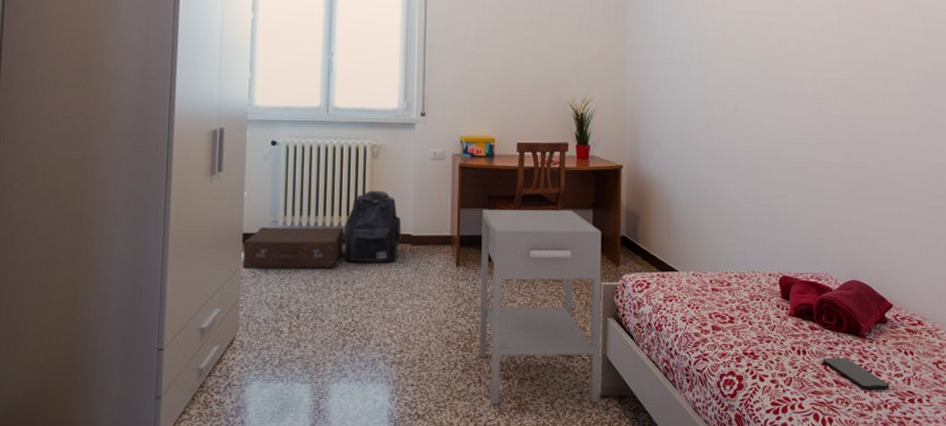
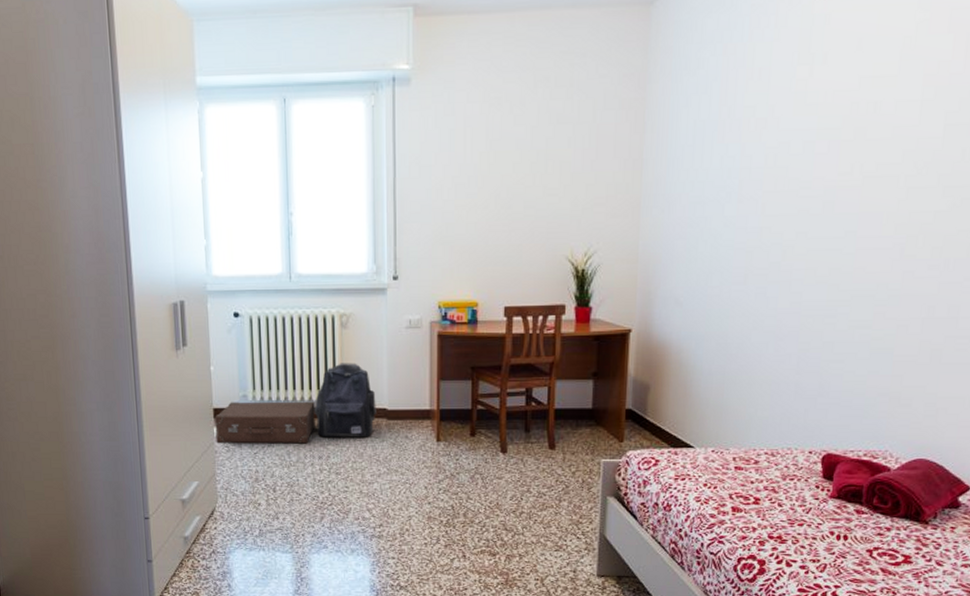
nightstand: present [479,210,602,405] -> none [463,381,603,582]
phone: present [823,358,889,390] -> none [868,545,953,580]

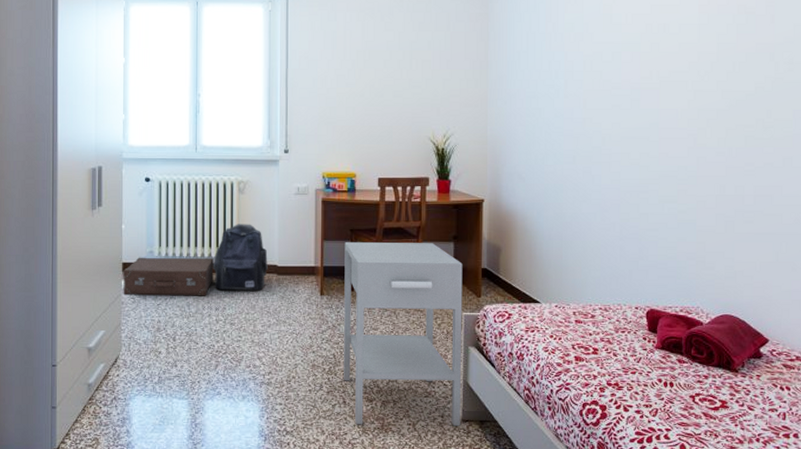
nightstand: none [463,381,603,582] -> present [344,242,463,426]

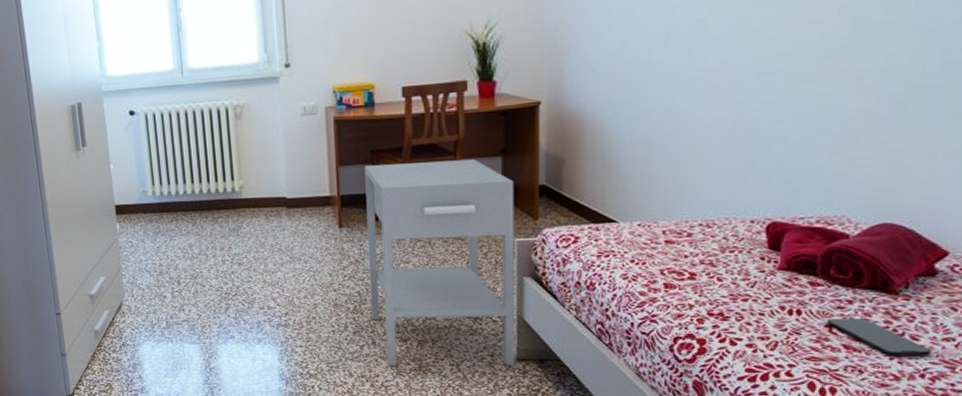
suitcase: present [123,257,214,296] -> none [117,193,216,240]
backpack: present [212,224,268,291] -> none [213,153,276,229]
phone: none [691,391,763,424] -> present [827,319,932,357]

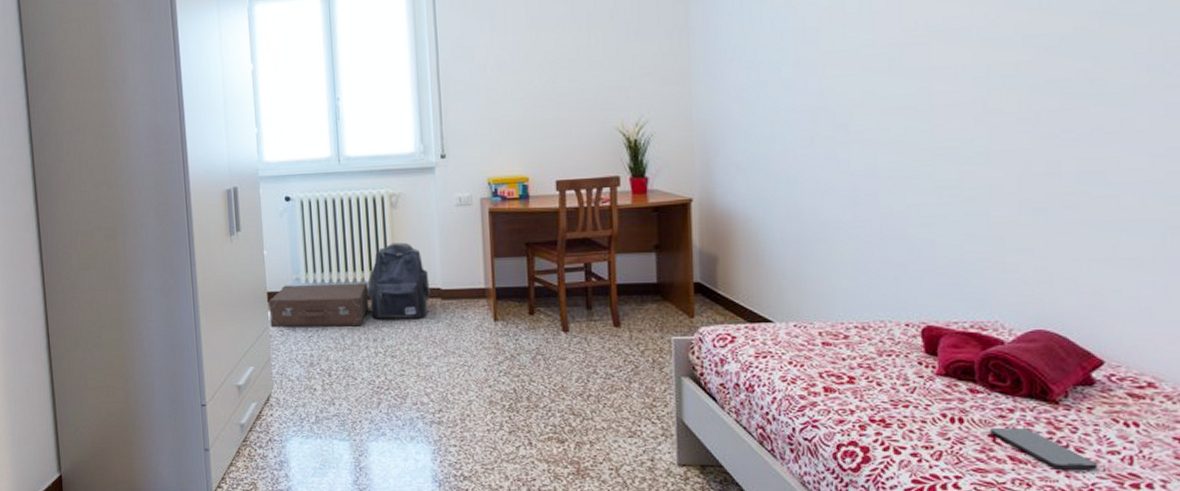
suitcase: none [117,193,216,240] -> present [269,283,369,328]
backpack: none [213,153,276,229] -> present [367,242,430,319]
nightstand: present [364,159,515,367] -> none [519,255,676,472]

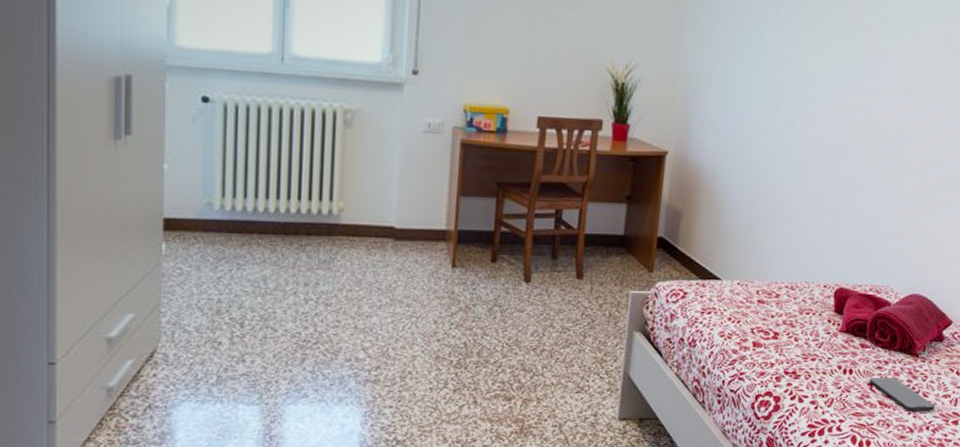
suitcase: present [269,283,369,328] -> none [164,210,304,267]
backpack: present [367,242,430,319] -> none [302,169,382,261]

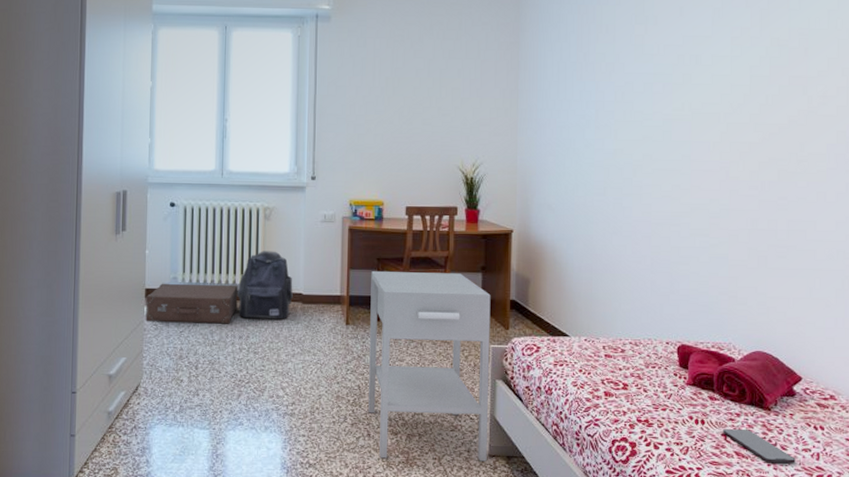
suitcase: none [164,210,304,267] -> present [145,283,238,324]
backpack: none [302,169,382,261] -> present [237,251,293,320]
nightstand: none [476,199,635,429] -> present [368,271,491,462]

